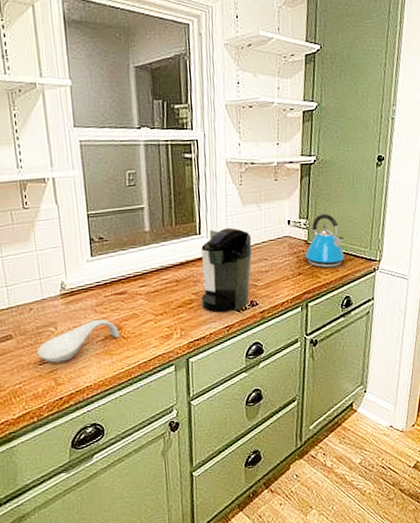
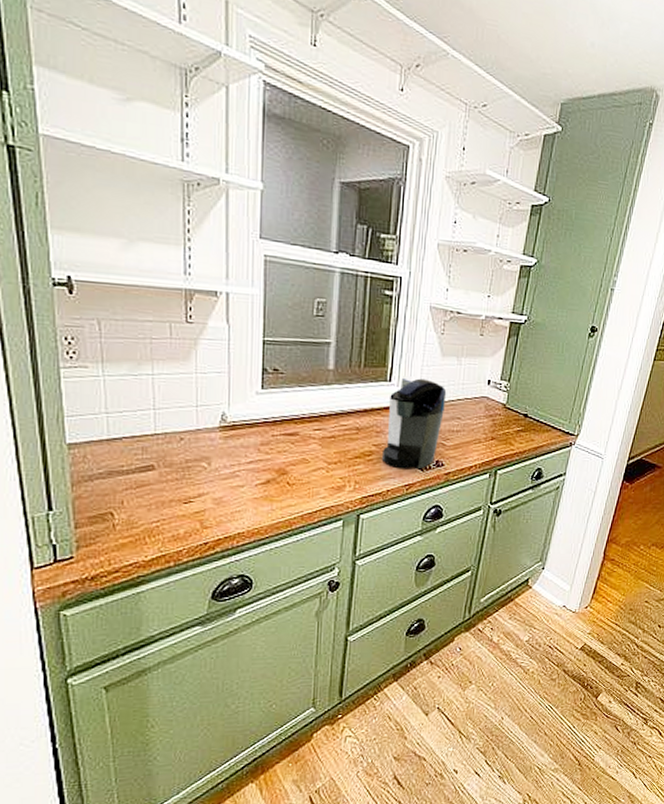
spoon rest: present [36,318,120,363] -> none [182,459,284,503]
kettle: present [304,213,345,267] -> none [500,378,544,436]

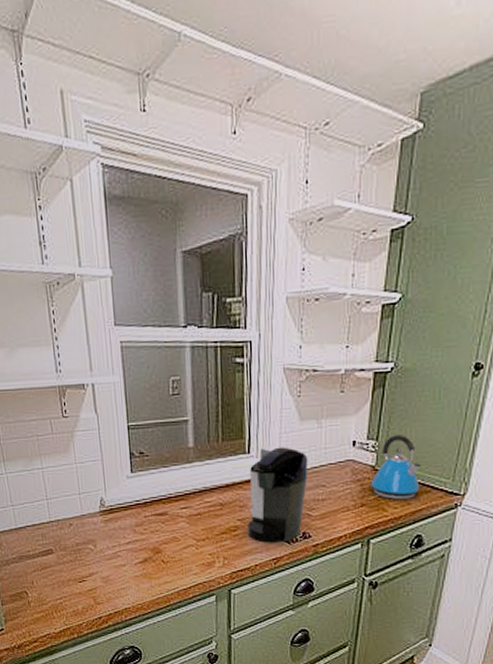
kettle: none [500,378,544,436] -> present [370,434,420,499]

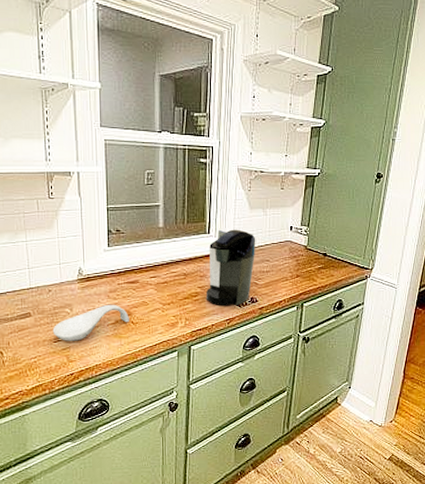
spoon rest: none [76,540,159,581] -> present [52,304,129,341]
kettle: present [370,434,420,499] -> none [303,222,340,272]

